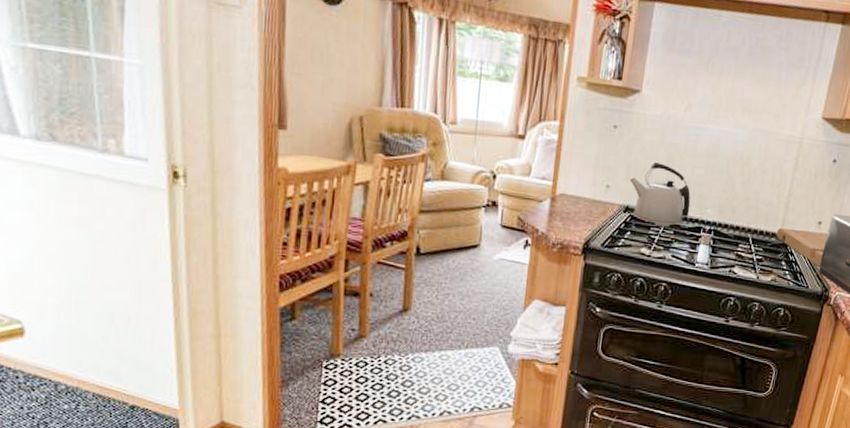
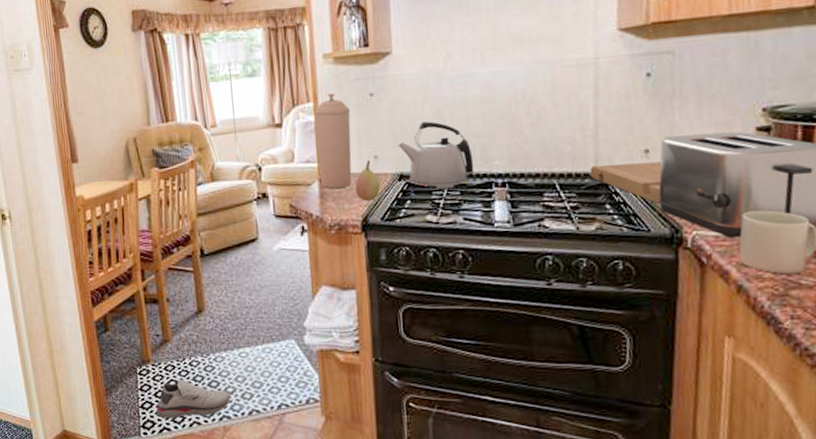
shoe: none [339,375,424,416] -> present [156,378,231,419]
canister: none [552,117,594,210] -> present [314,93,352,189]
fruit: none [583,188,607,226] -> present [355,160,380,201]

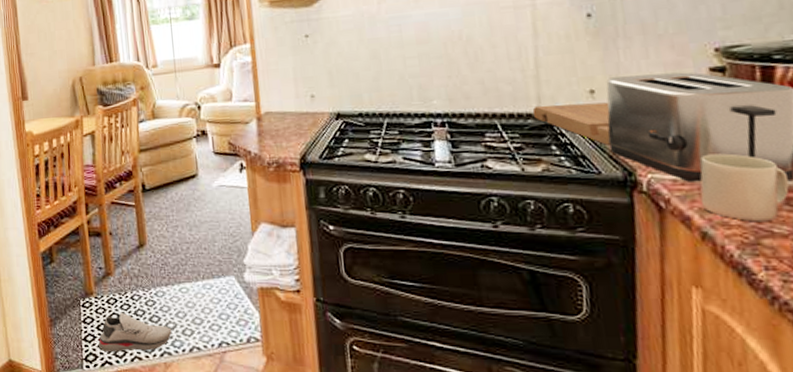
canister: present [314,93,352,189] -> none [251,35,289,128]
fruit: present [355,160,380,201] -> none [292,99,318,139]
kettle: present [398,121,475,190] -> none [334,62,413,129]

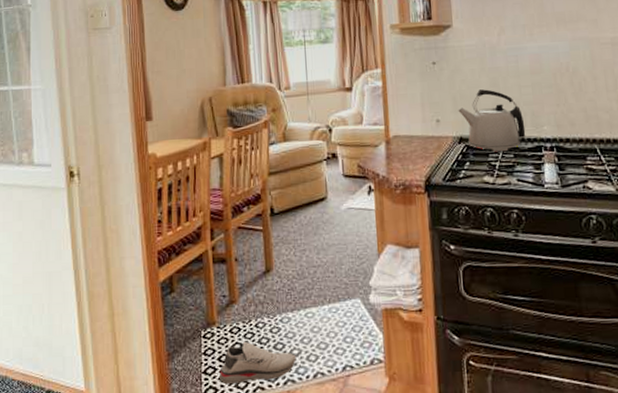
kettle: none [334,62,413,129] -> present [458,89,526,153]

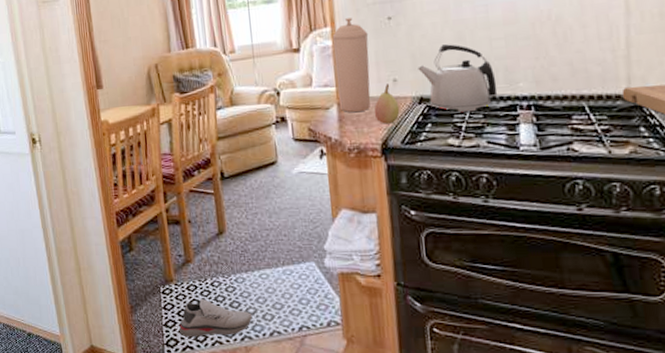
canister: none [382,61,416,151] -> present [332,17,371,113]
fruit: none [418,124,442,162] -> present [374,84,400,124]

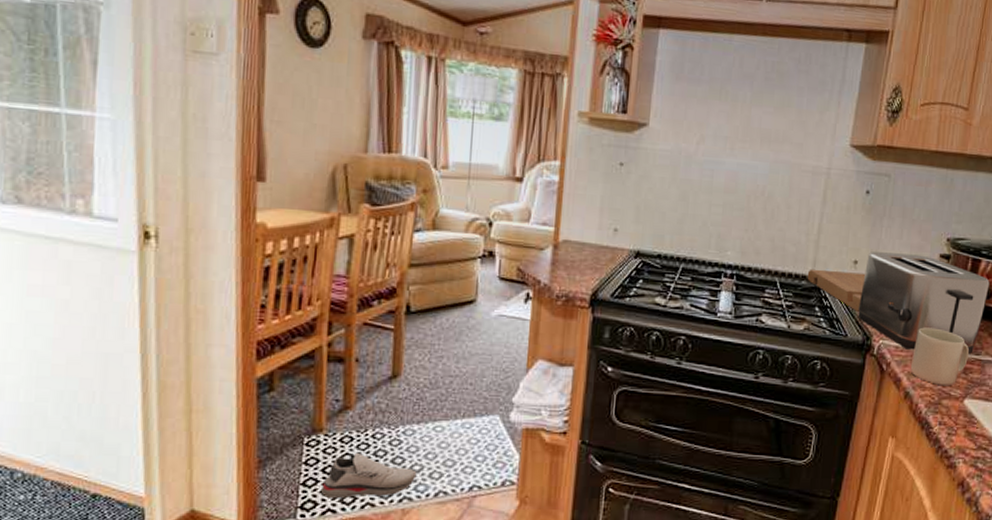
canister: present [332,17,371,113] -> none [554,155,598,258]
fruit: present [374,84,400,124] -> none [589,232,616,275]
kettle: present [418,44,498,113] -> none [640,202,709,274]

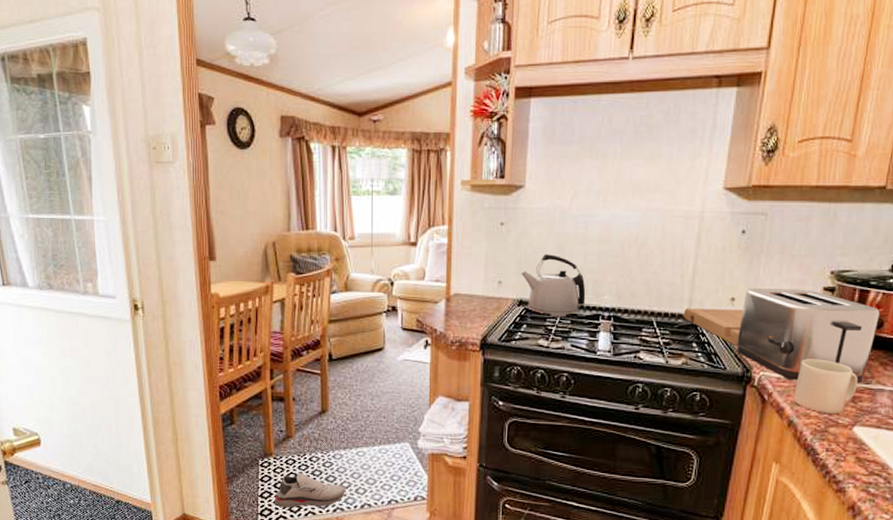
kettle: none [640,202,709,274] -> present [521,254,586,318]

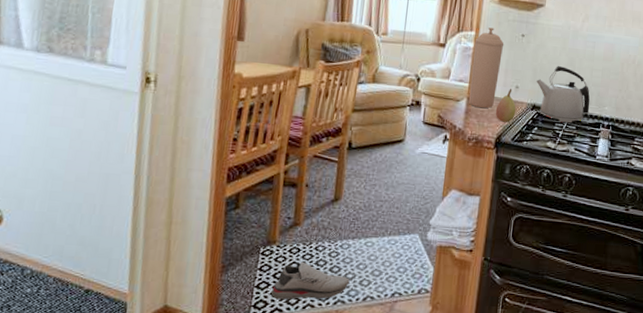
canister: none [447,219,482,309] -> present [468,27,504,109]
fruit: none [478,285,501,322] -> present [495,89,516,123]

